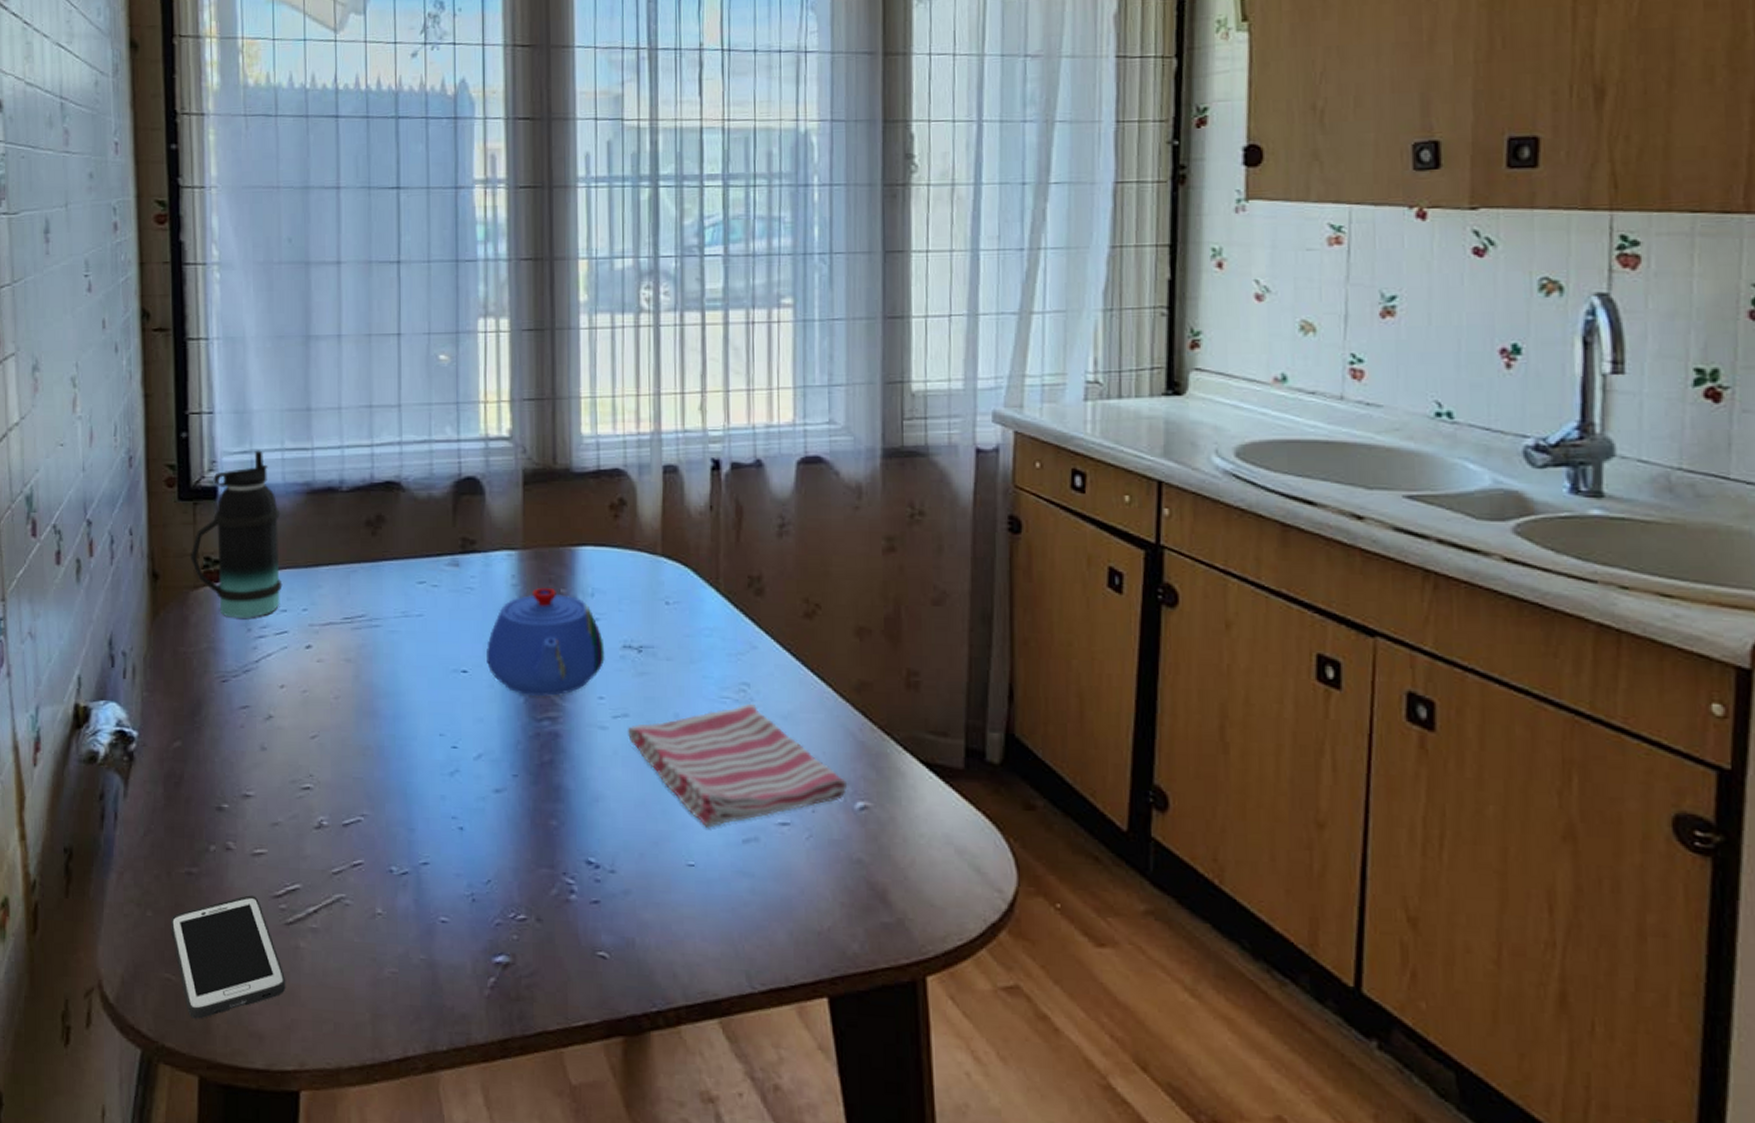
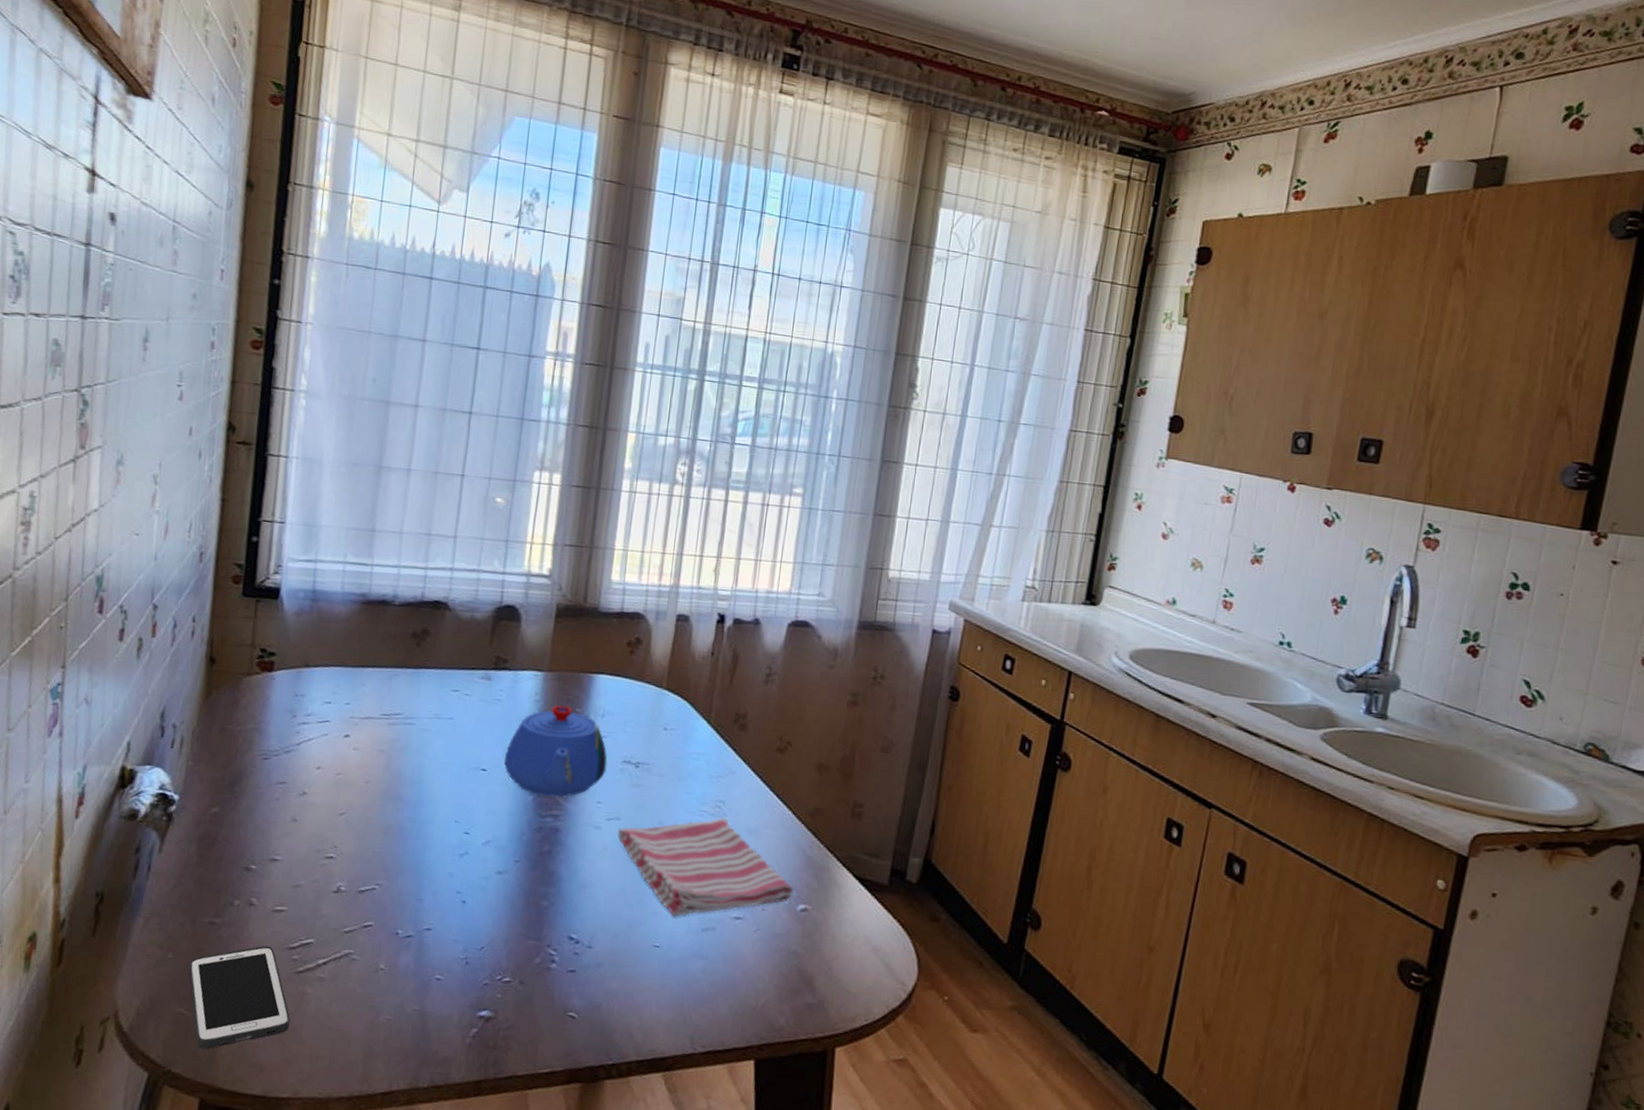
bottle: present [189,450,283,618] -> none [246,560,336,706]

